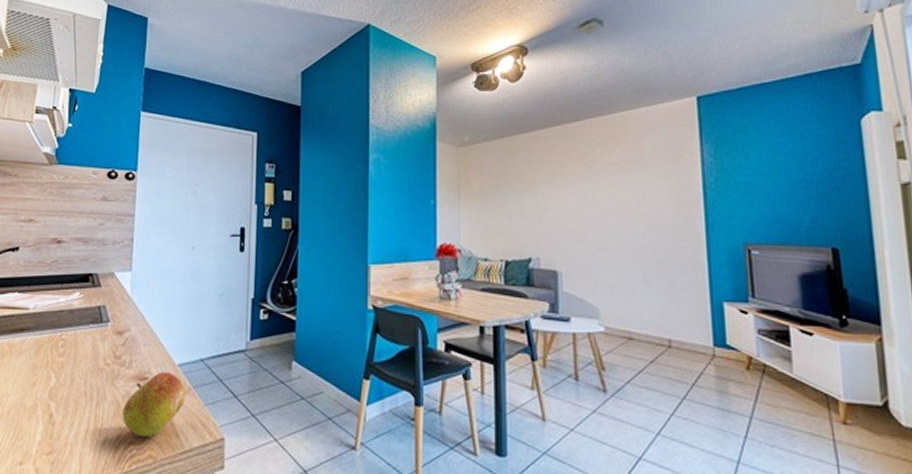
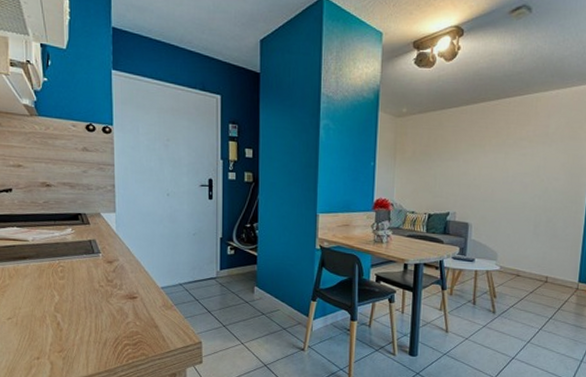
apple: present [122,371,186,438] -> none [117,292,169,341]

